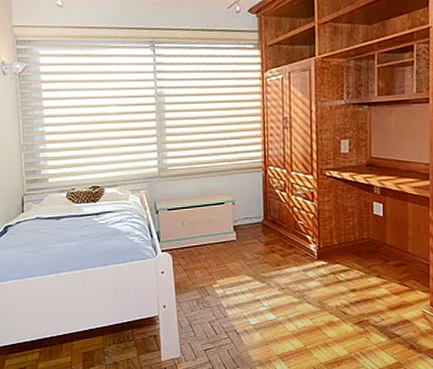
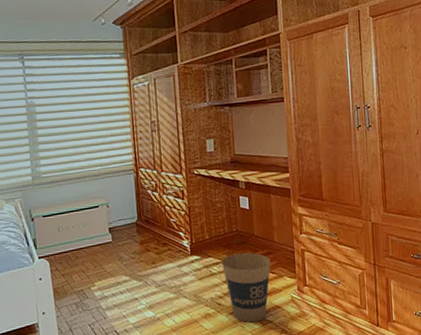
trash can: none [349,261,403,335] -> present [221,252,271,323]

